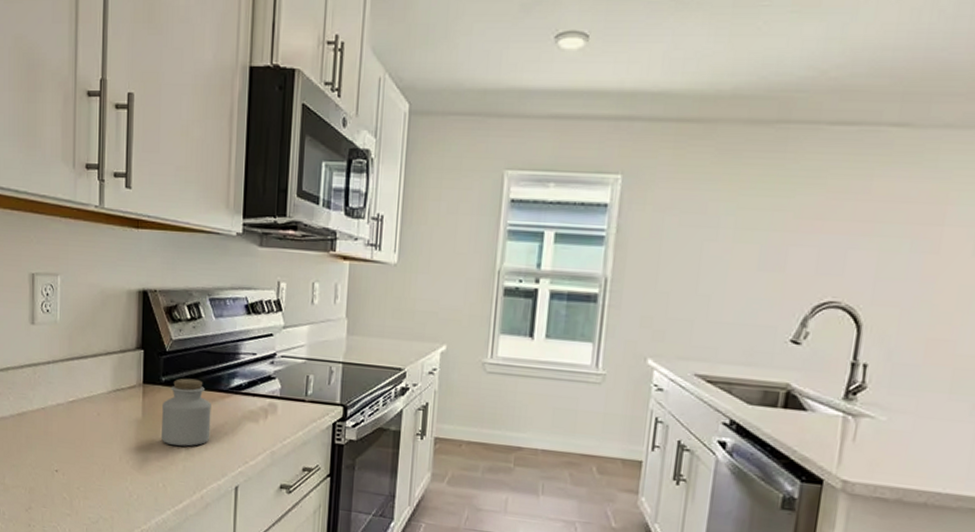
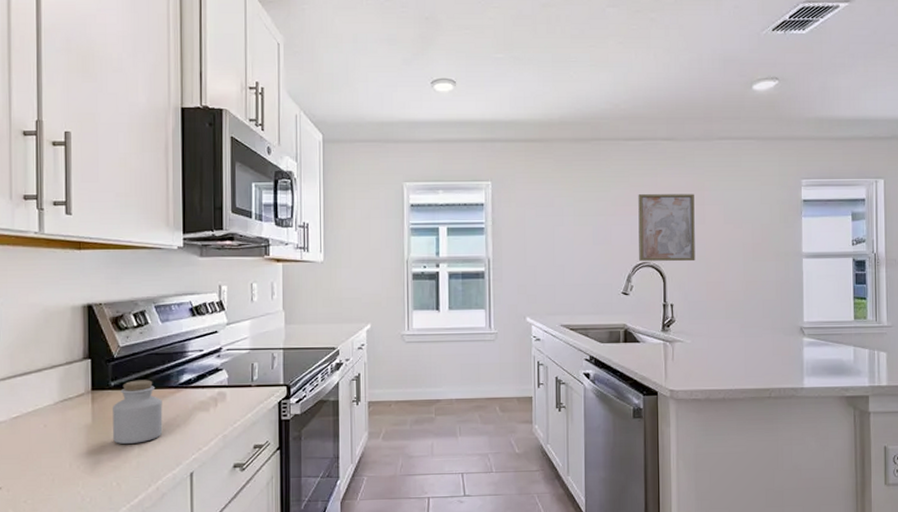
wall art: none [824,204,929,306] -> present [638,194,695,261]

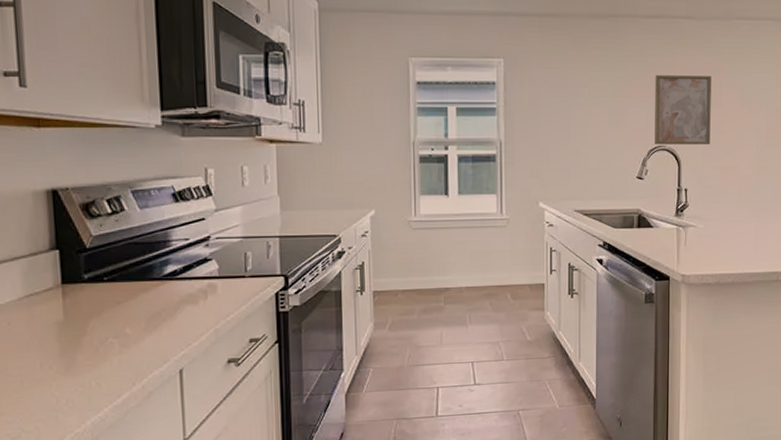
jar: present [113,380,163,444] -> none [87,271,147,341]

